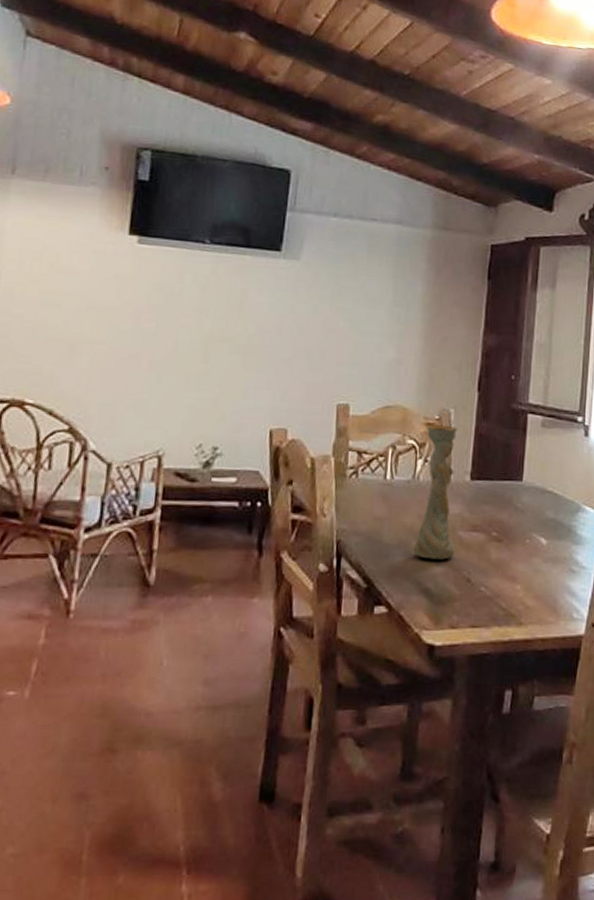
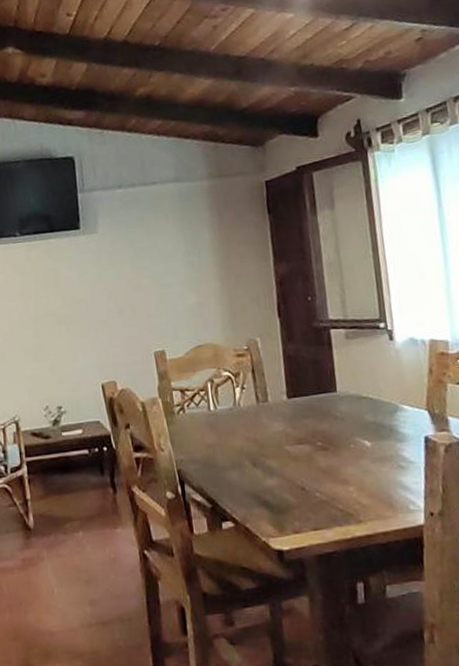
vase: present [413,424,458,560] -> none [237,352,286,475]

